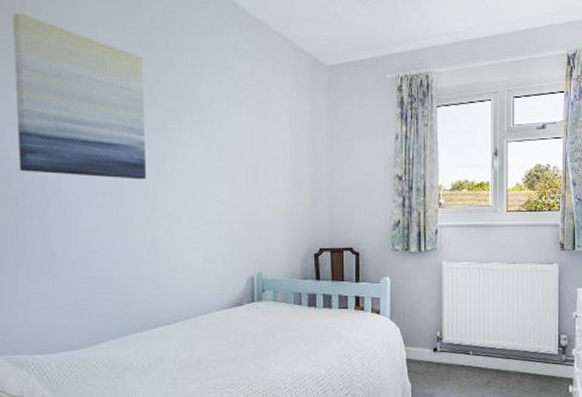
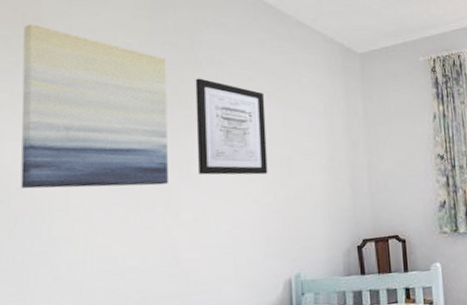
wall art: none [170,79,236,179] -> present [195,78,268,175]

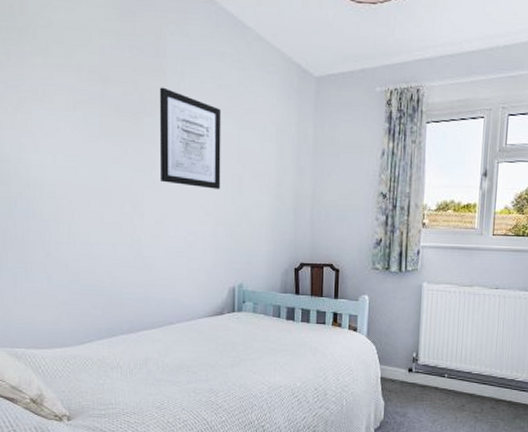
wall art: present [20,24,168,189] -> none [12,16,135,187]

